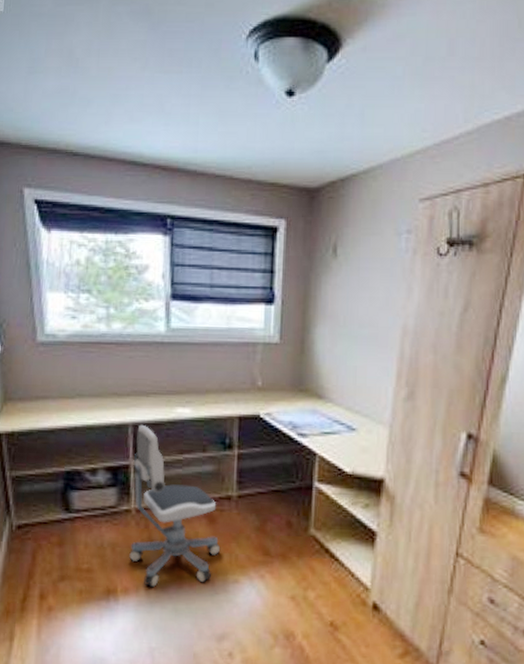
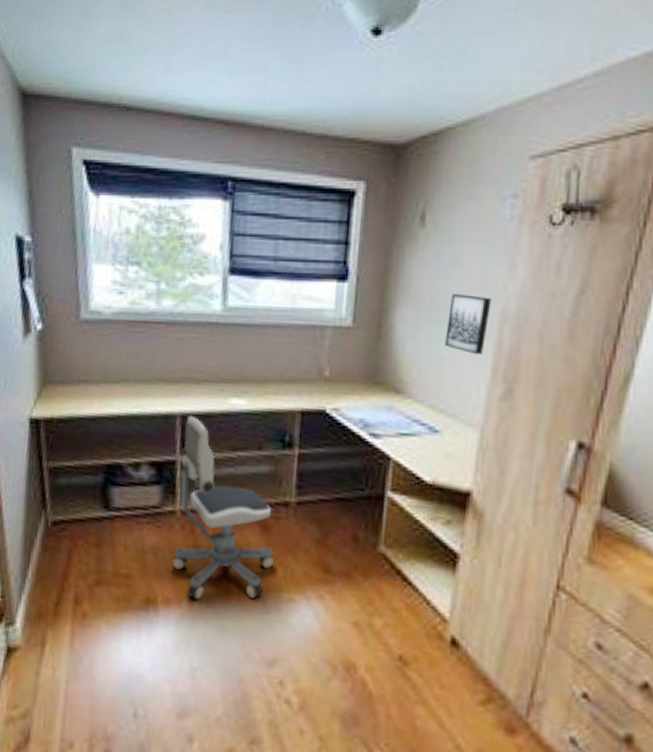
wall art: none [357,314,394,364] -> present [445,294,492,355]

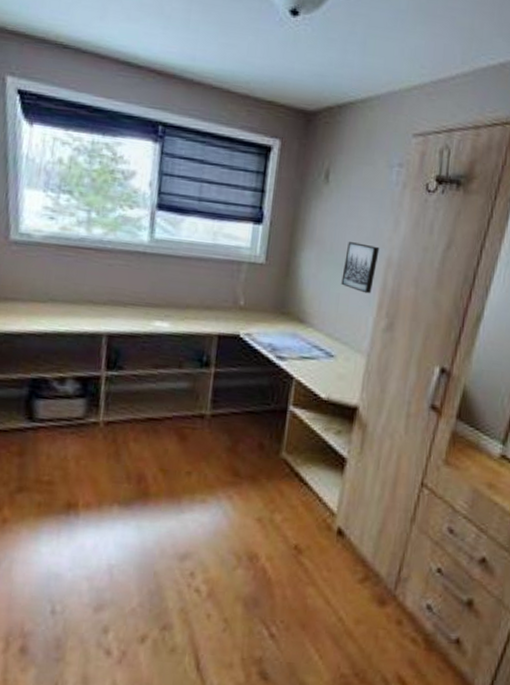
office chair: present [172,415,275,601] -> none [93,335,190,504]

